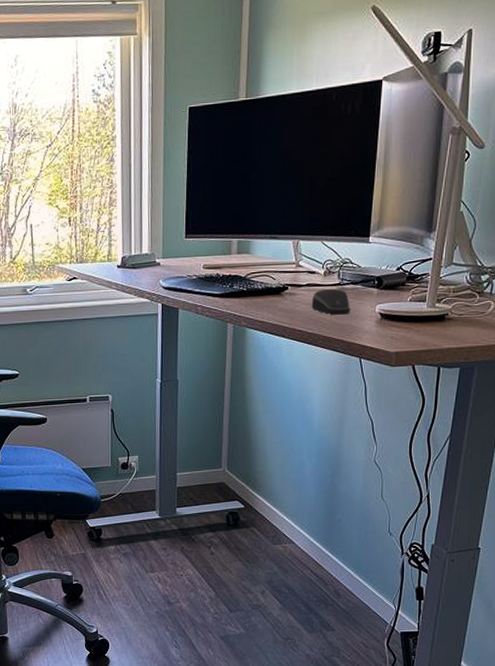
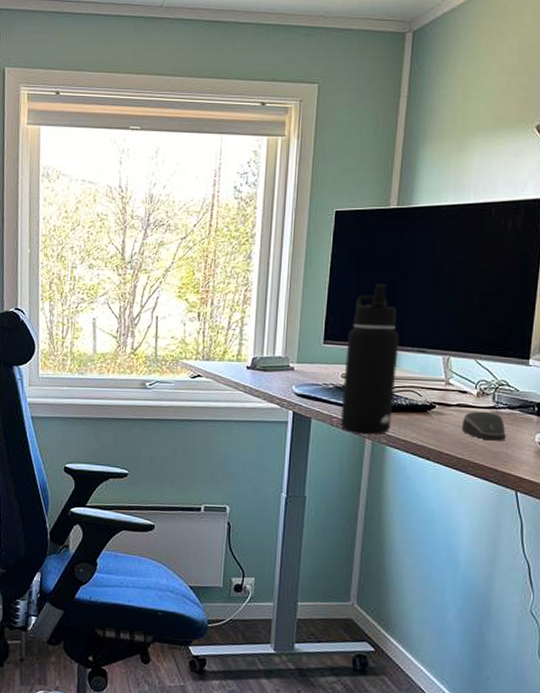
water bottle: none [204,175,253,318] -> present [340,283,399,434]

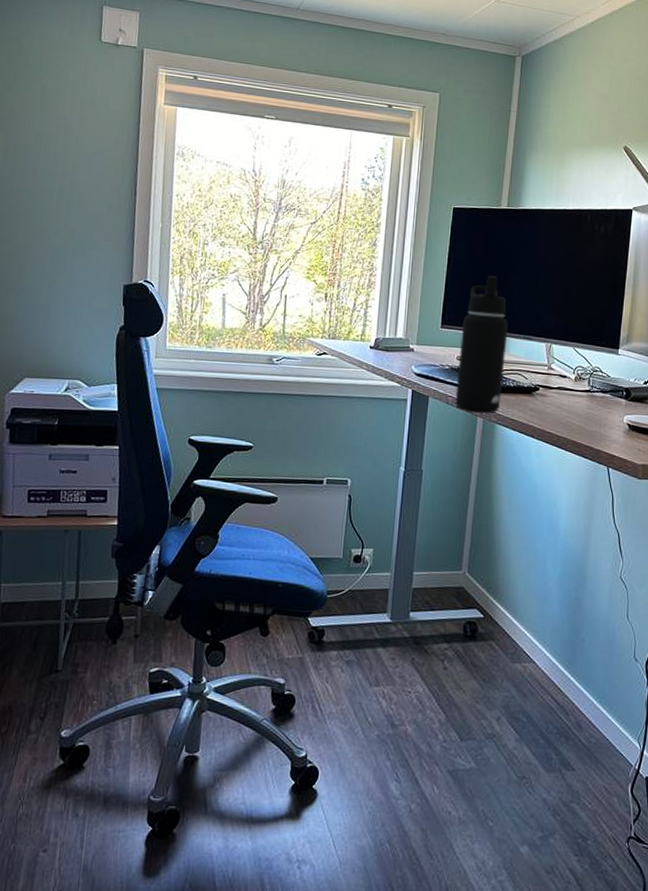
computer mouse: present [461,411,506,440] -> none [561,394,599,421]

